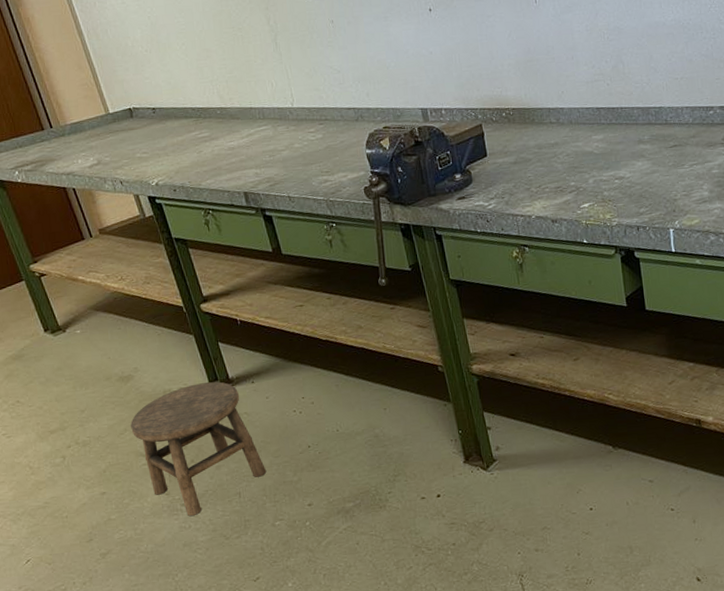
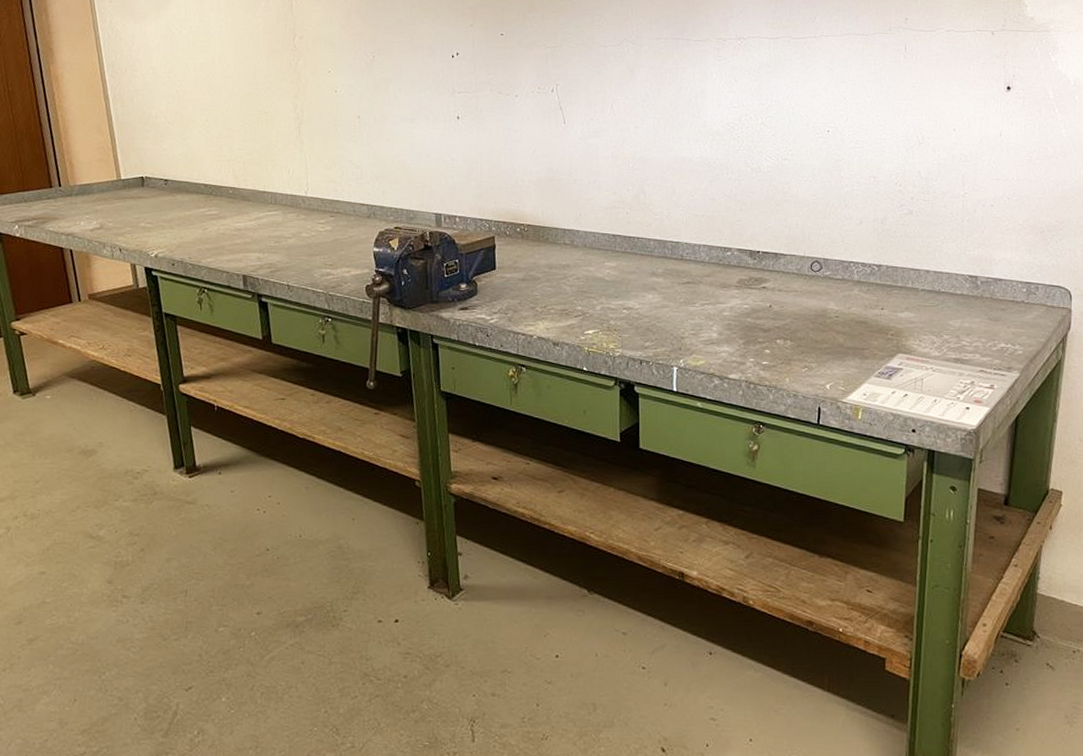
stool: present [131,381,267,517] -> none [84,467,219,610]

